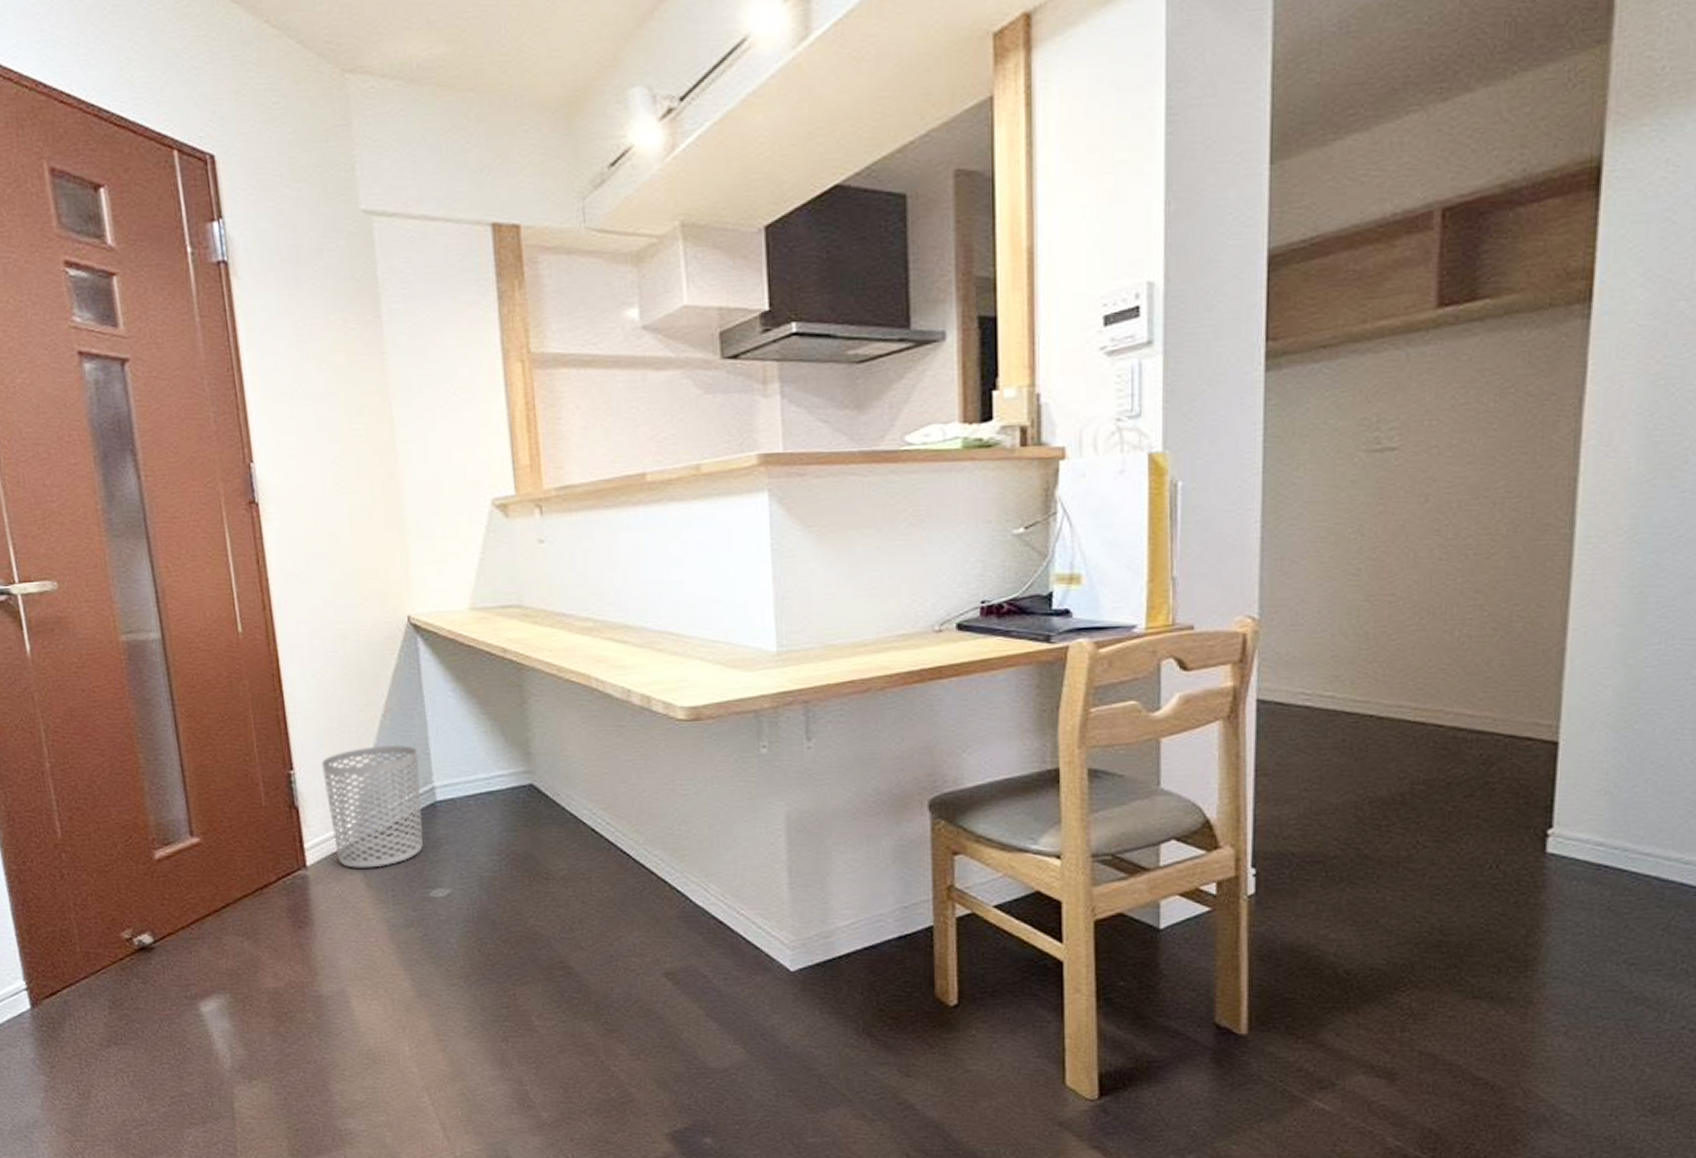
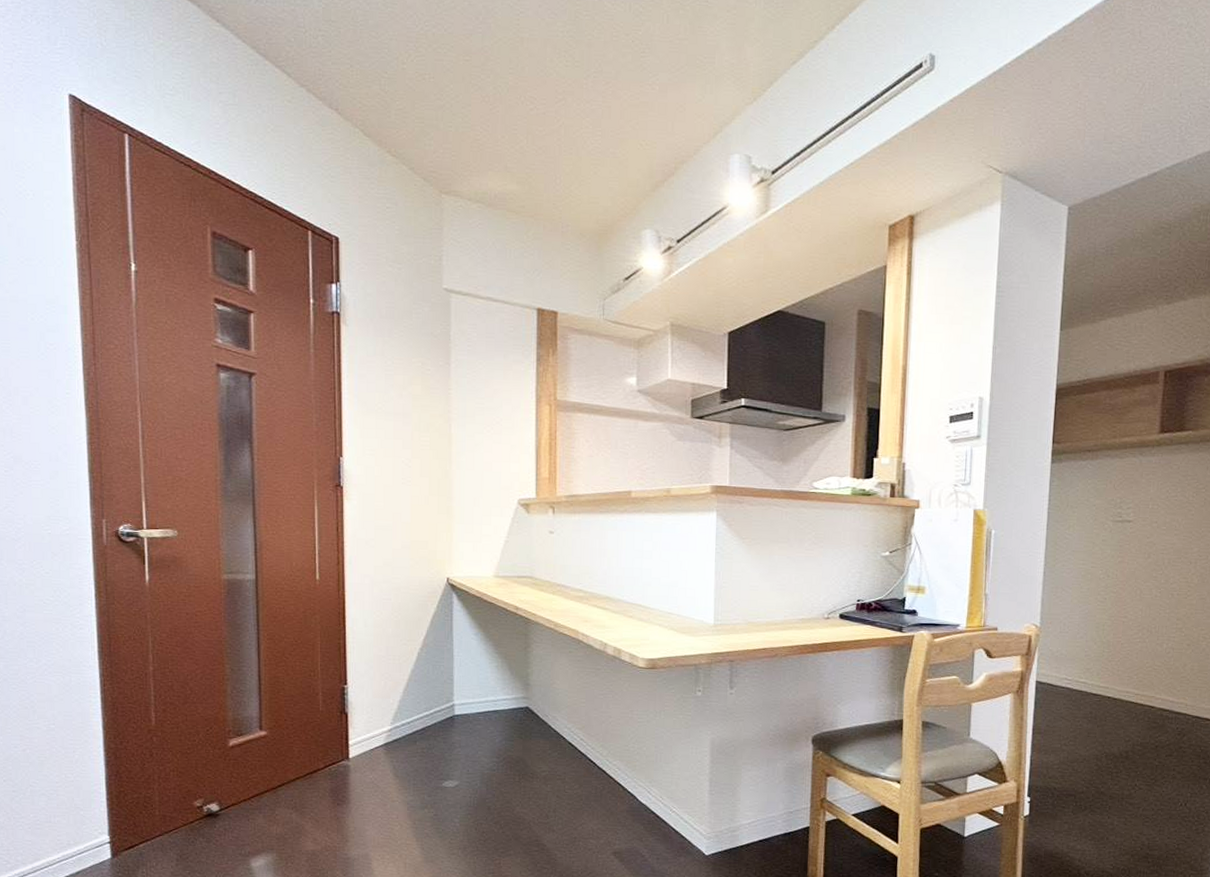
waste bin: present [322,745,423,868] -> none [370,670,444,762]

